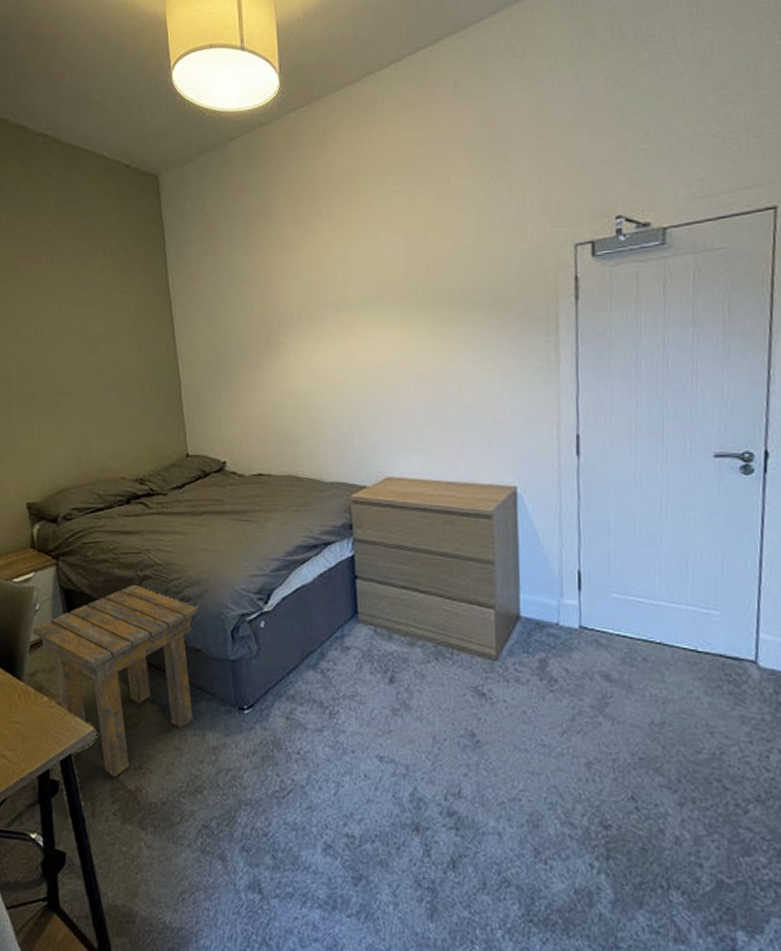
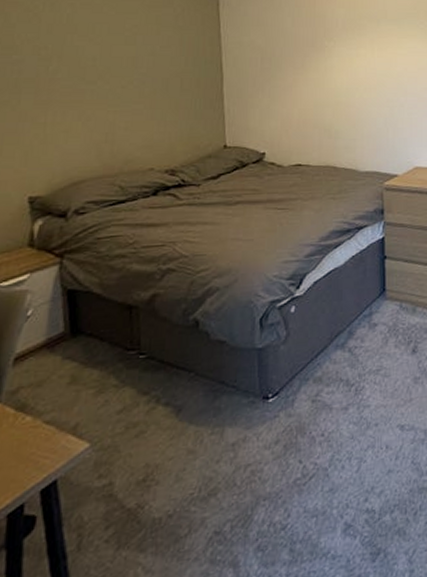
side table: present [30,584,199,778] -> none [17,279,227,498]

